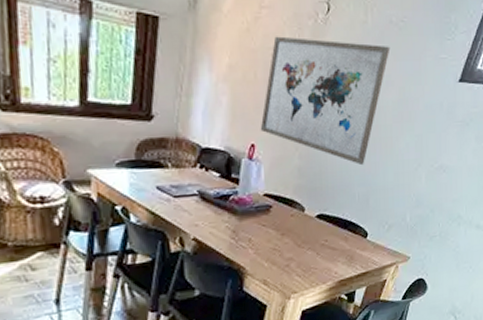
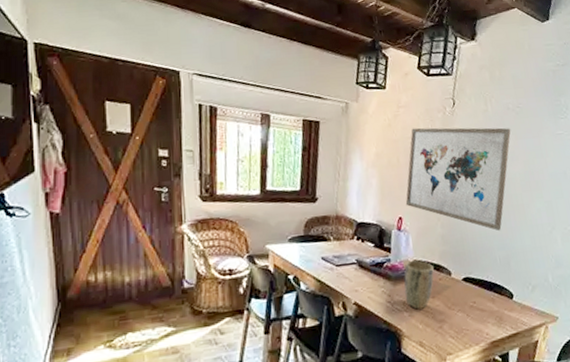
plant pot: none [251,194,286,247] -> present [403,260,434,310]

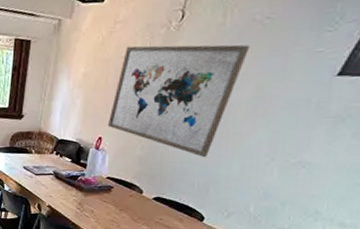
plant pot: present [403,260,434,310] -> none [94,177,126,218]

